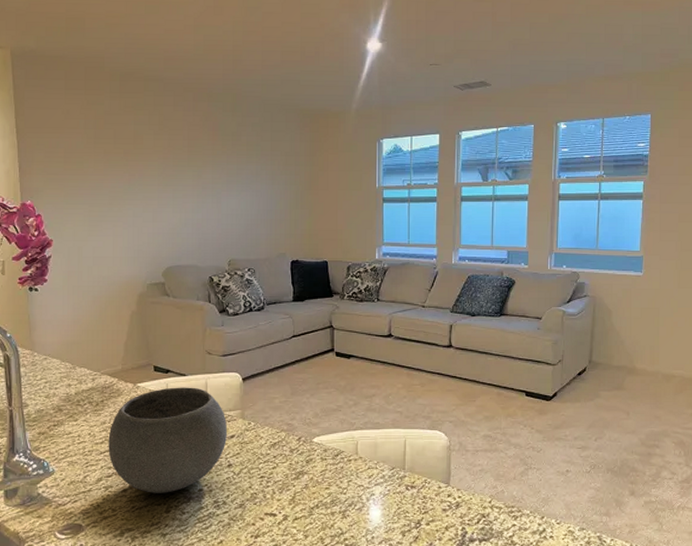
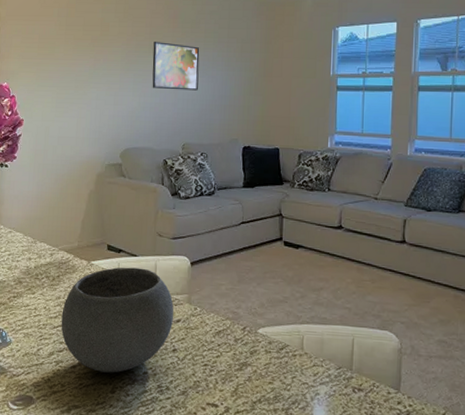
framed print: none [192,155,242,205] -> present [152,42,200,91]

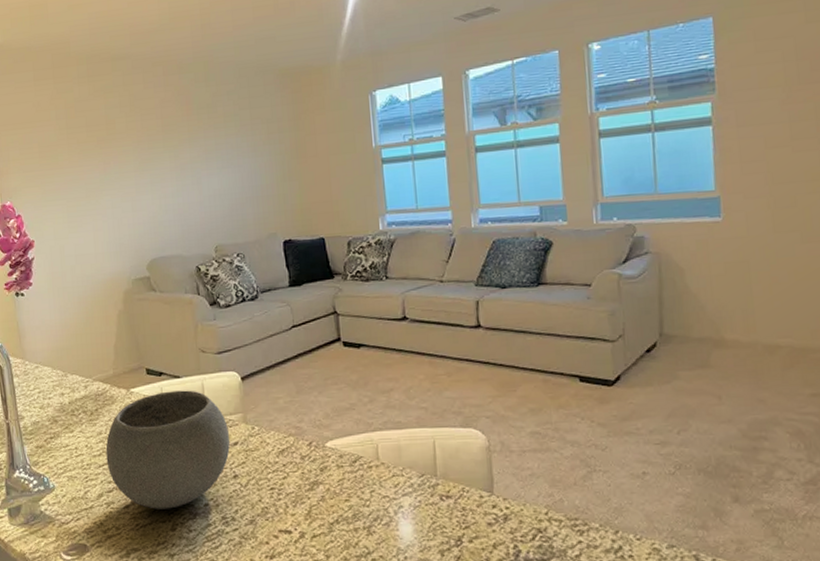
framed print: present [152,42,200,91] -> none [167,133,224,187]

